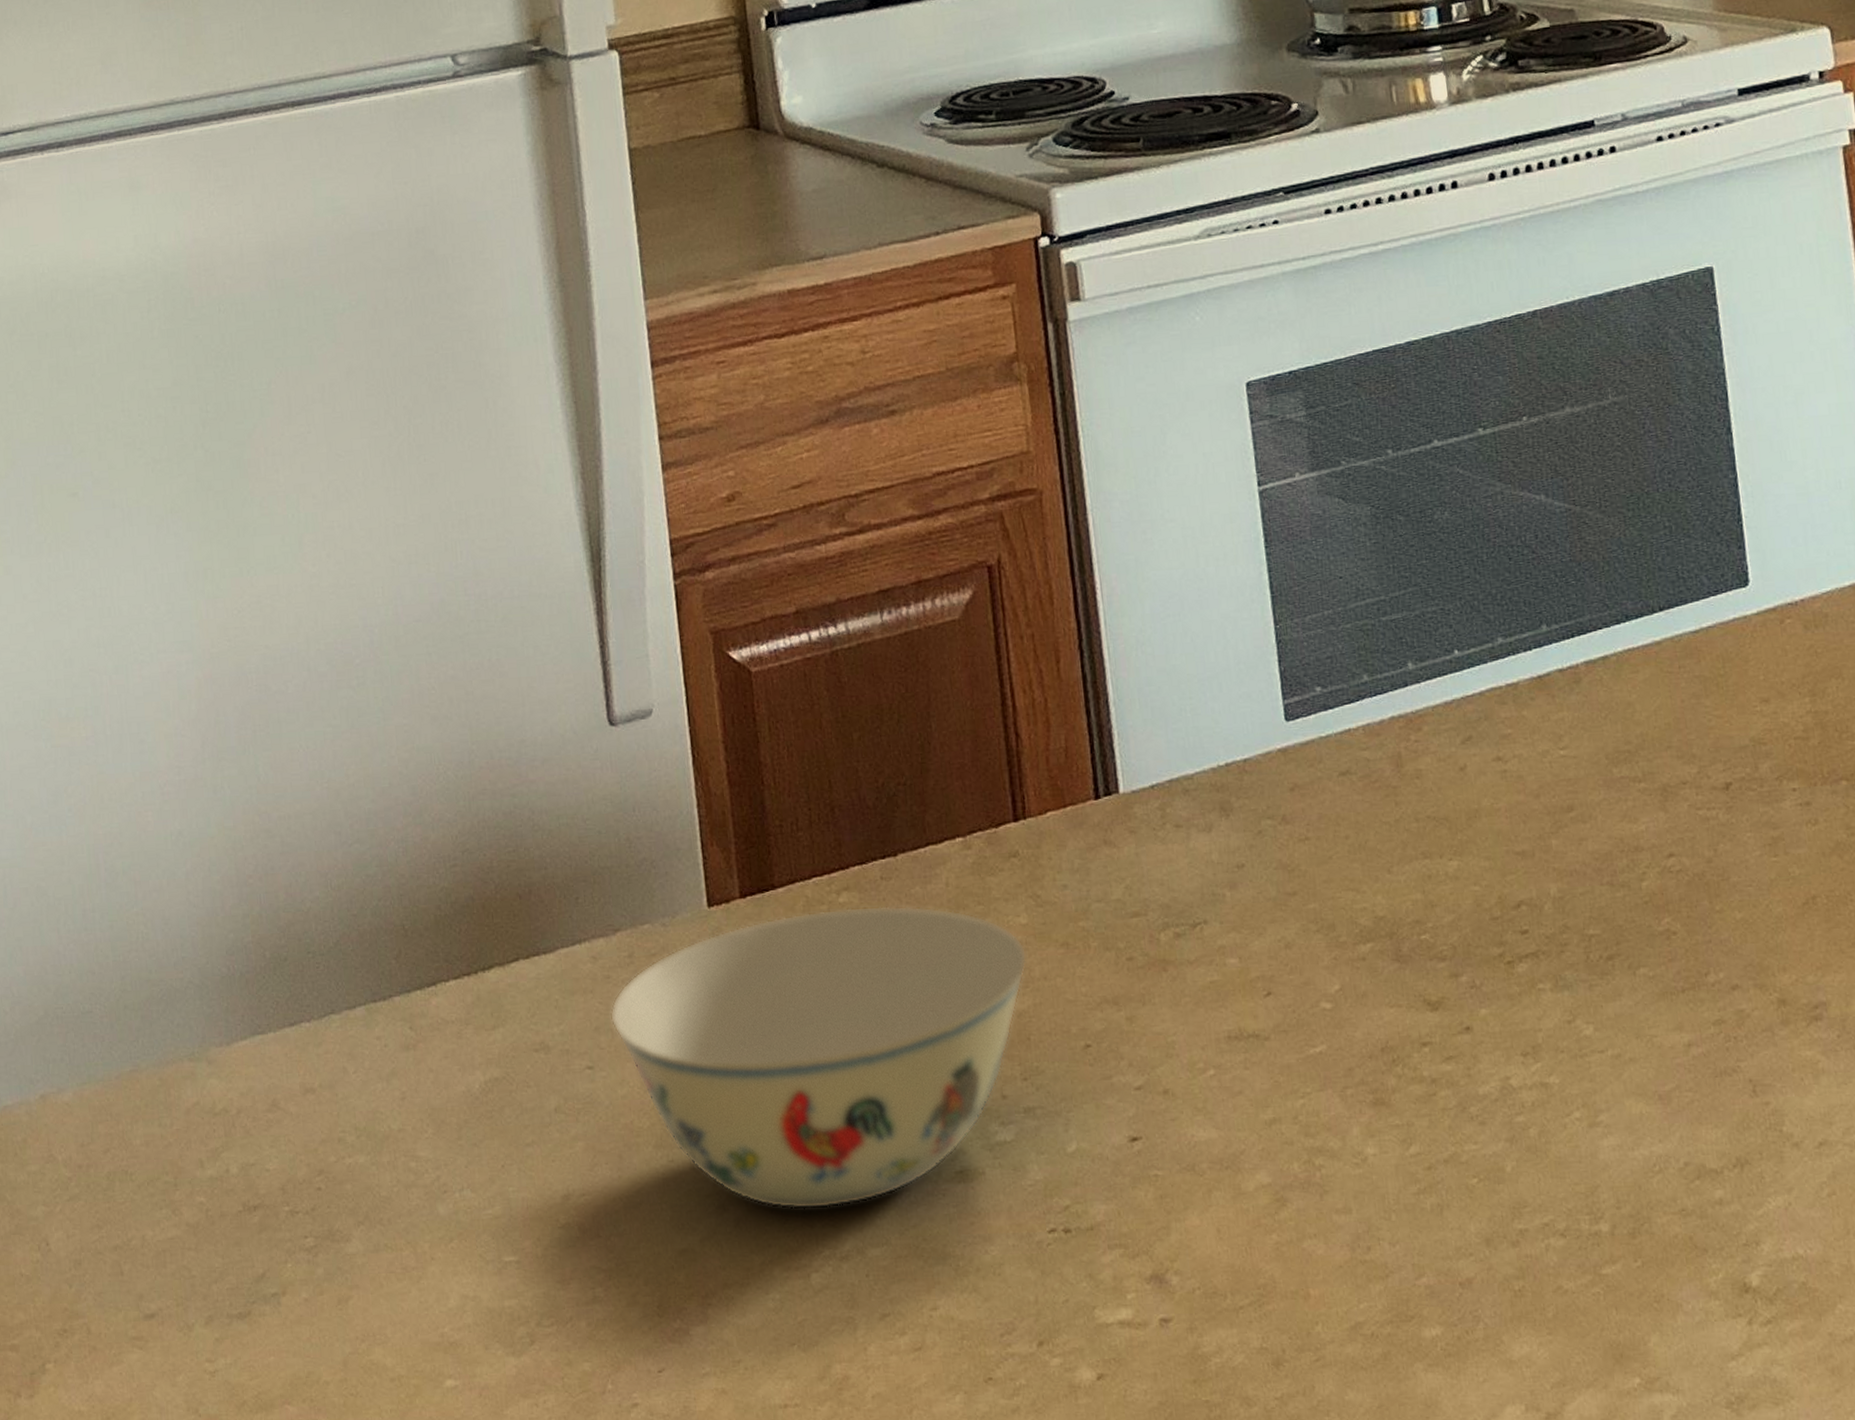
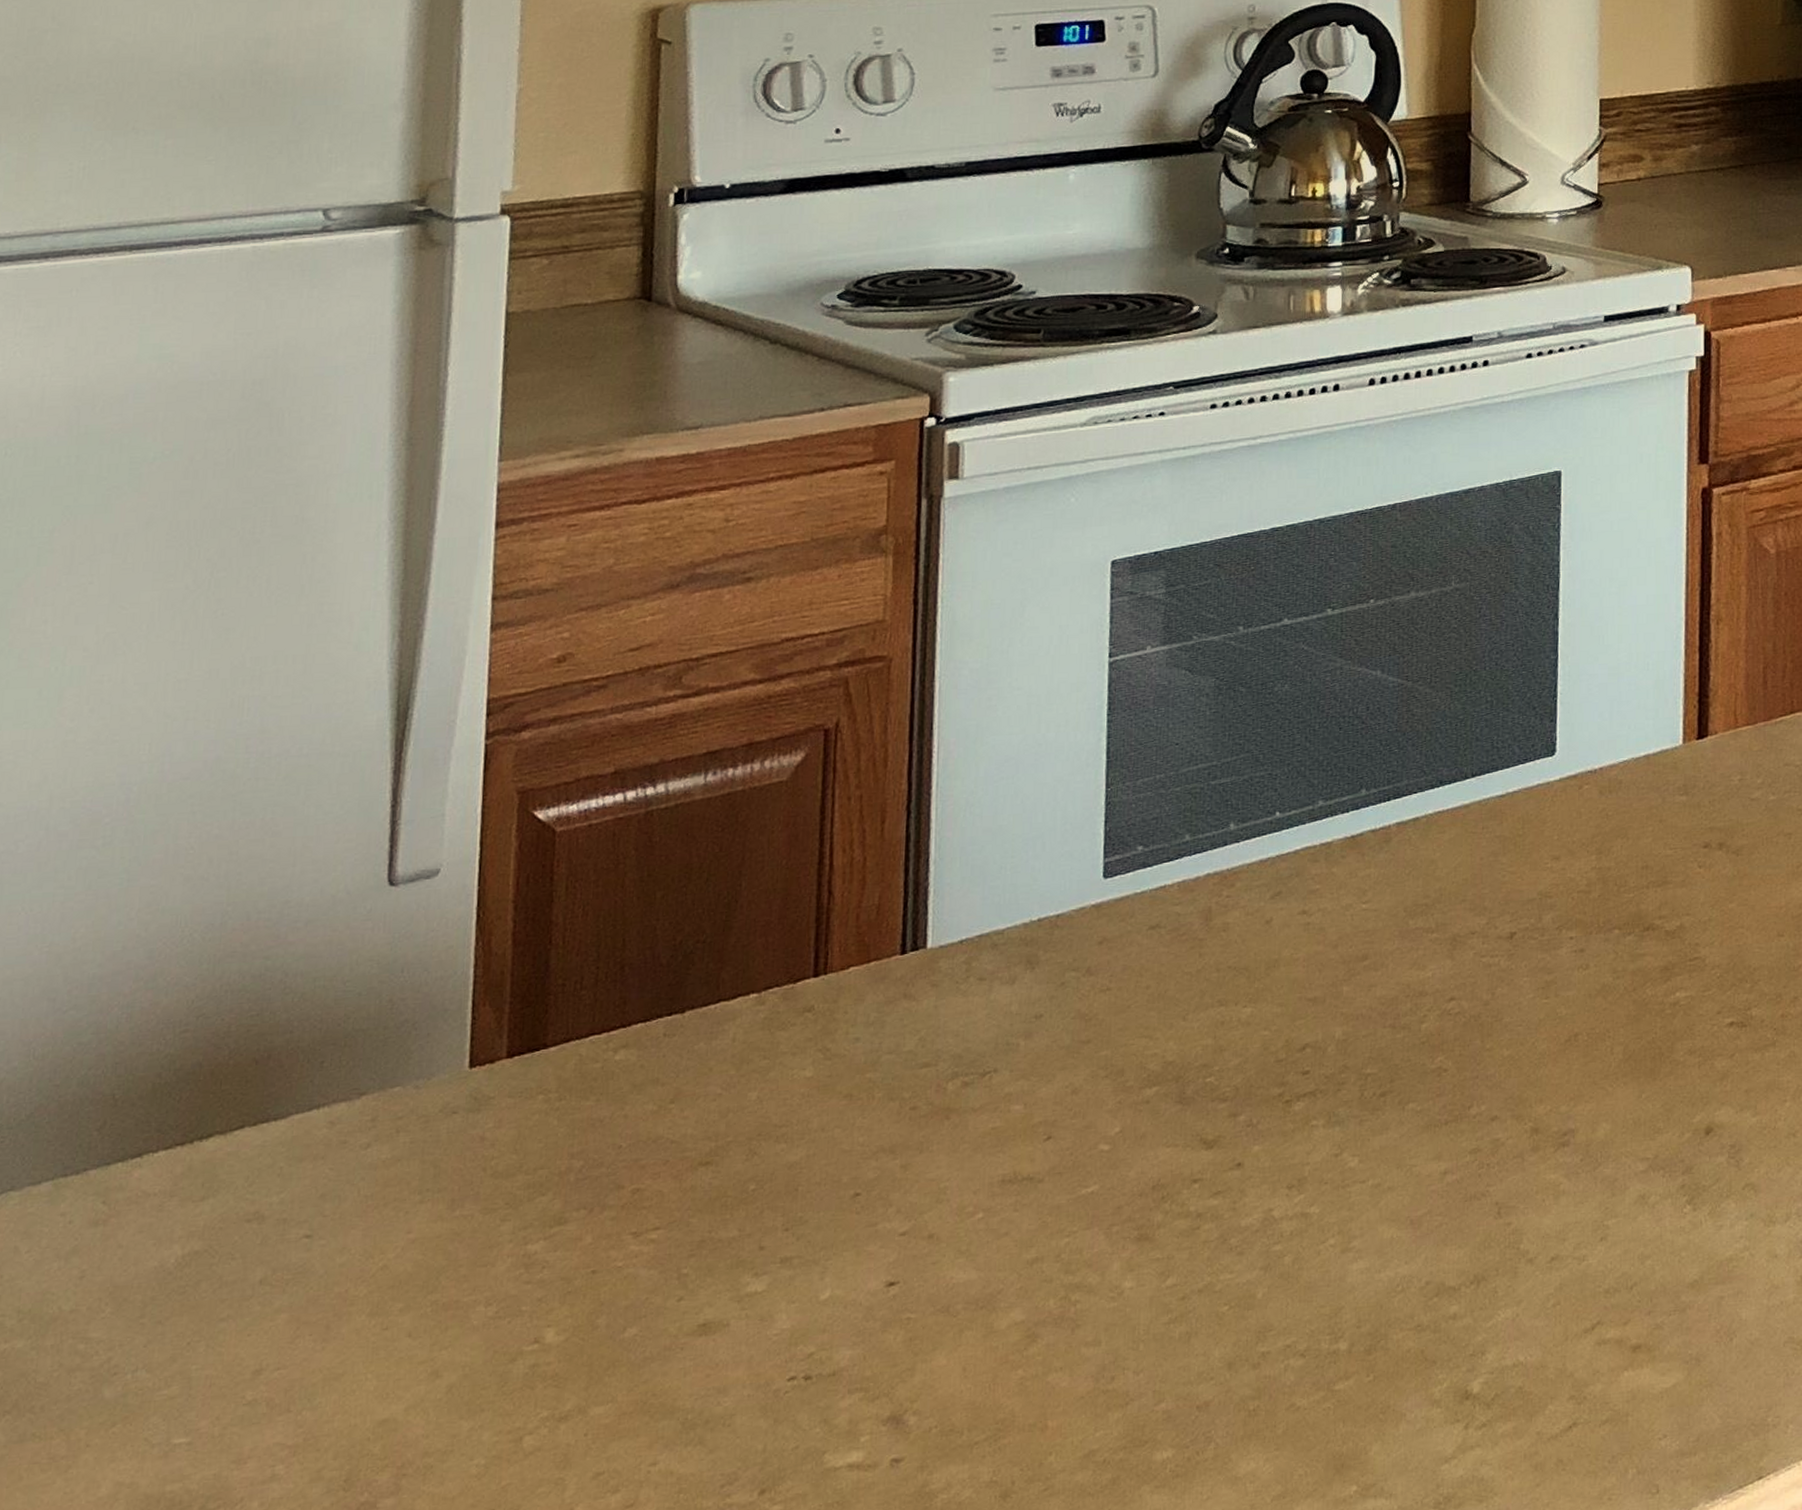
bowl: present [609,905,1028,1210] -> none [339,1061,808,1372]

